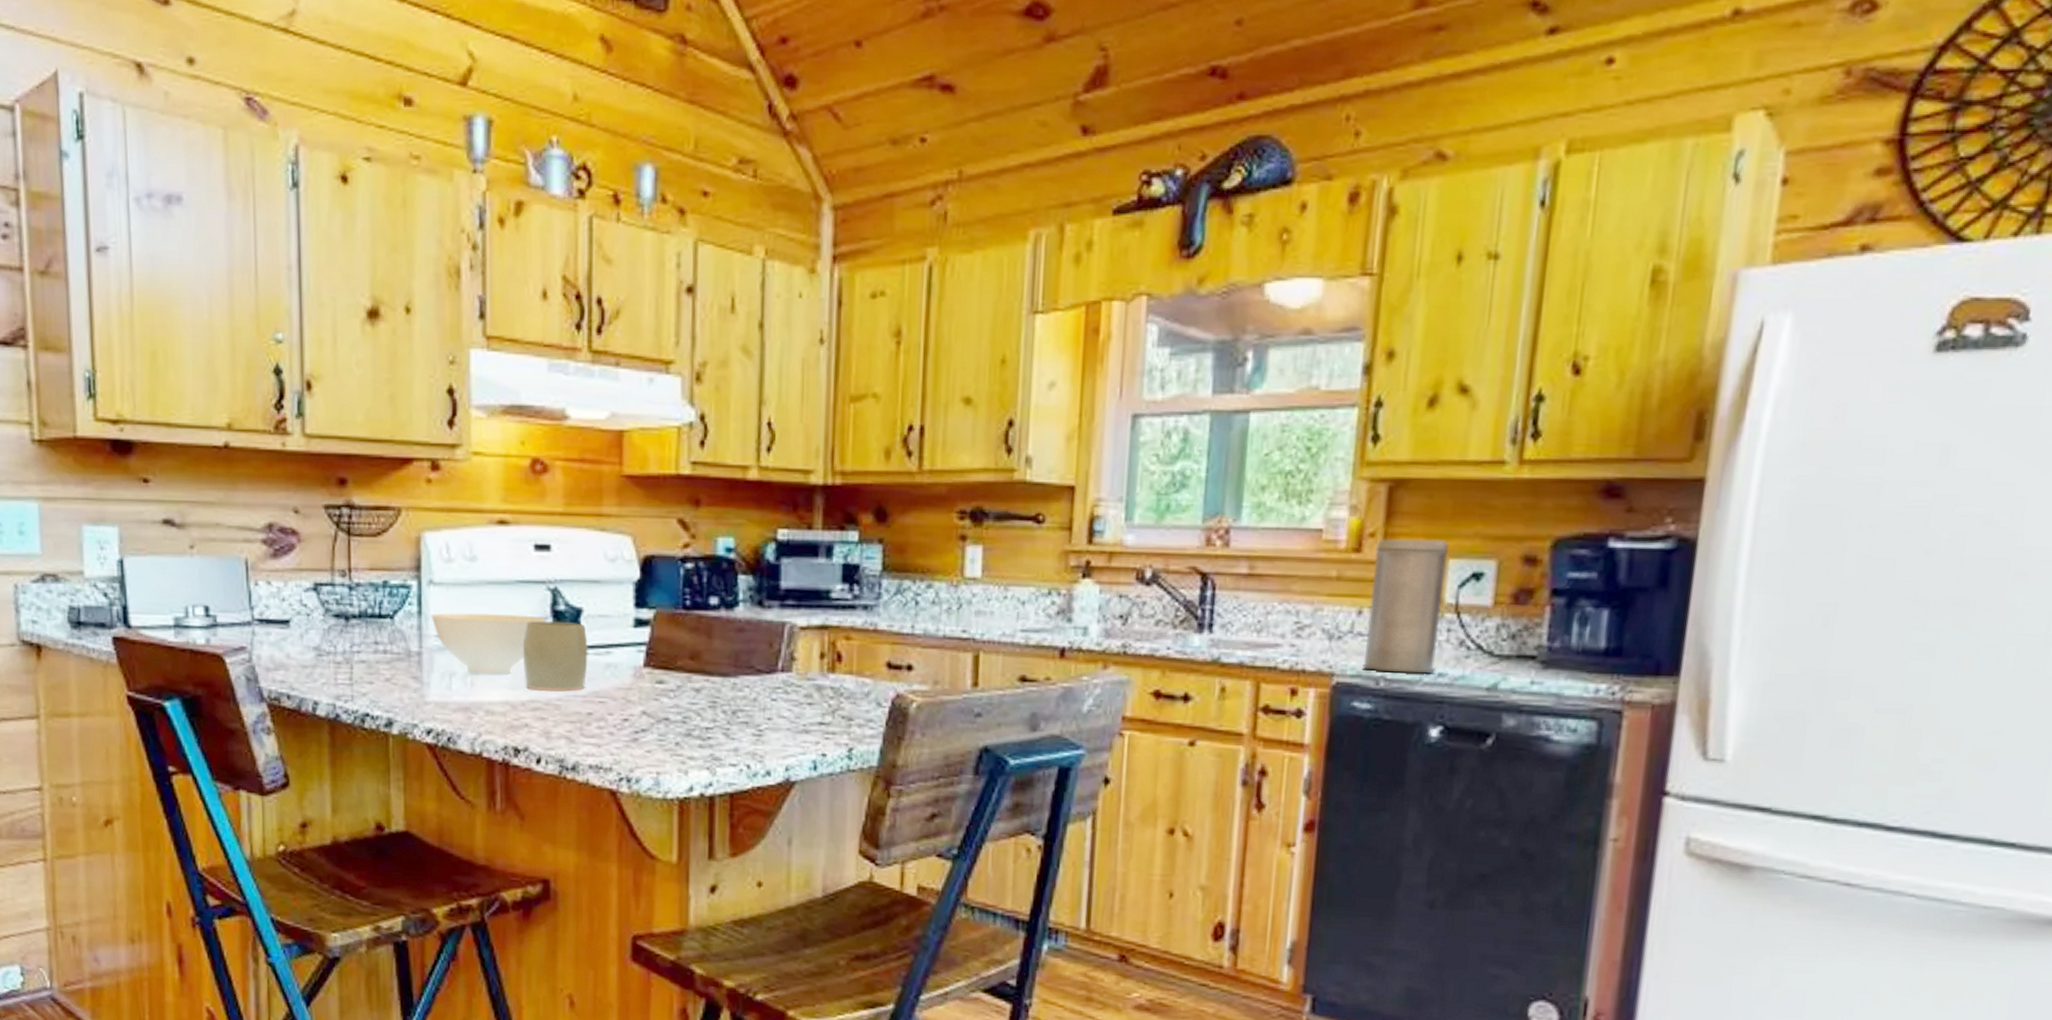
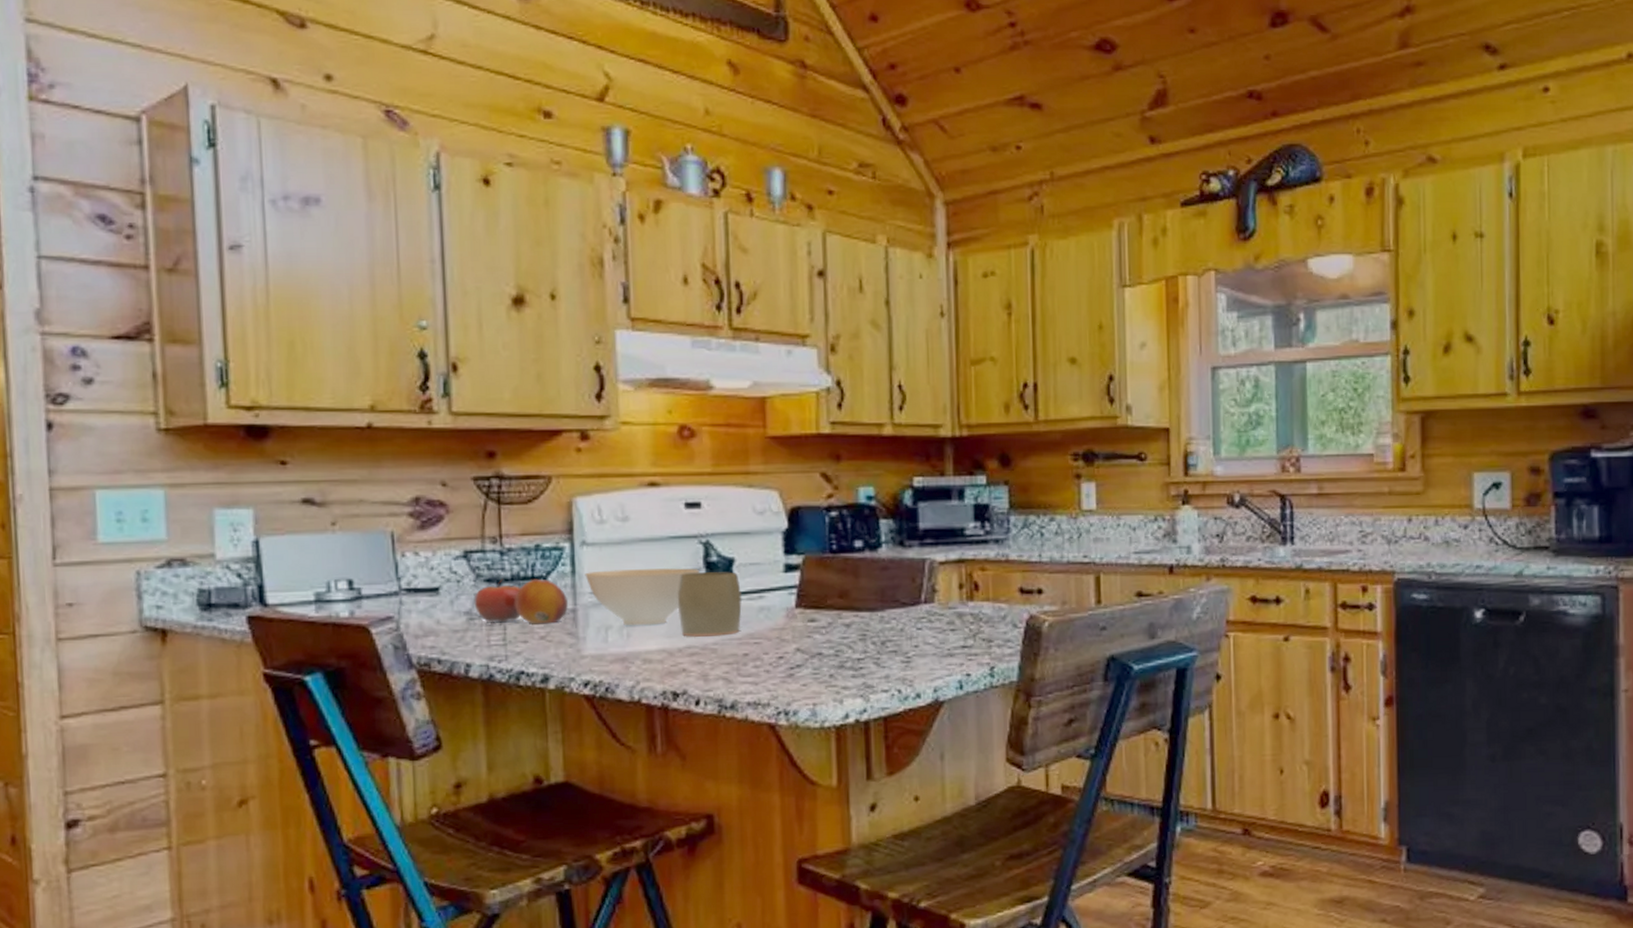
fruit: none [322,614,368,660] -> present [474,578,521,622]
fruit: none [362,617,413,666] -> present [515,579,568,624]
canister: present [1361,539,1449,674] -> none [1416,458,1473,568]

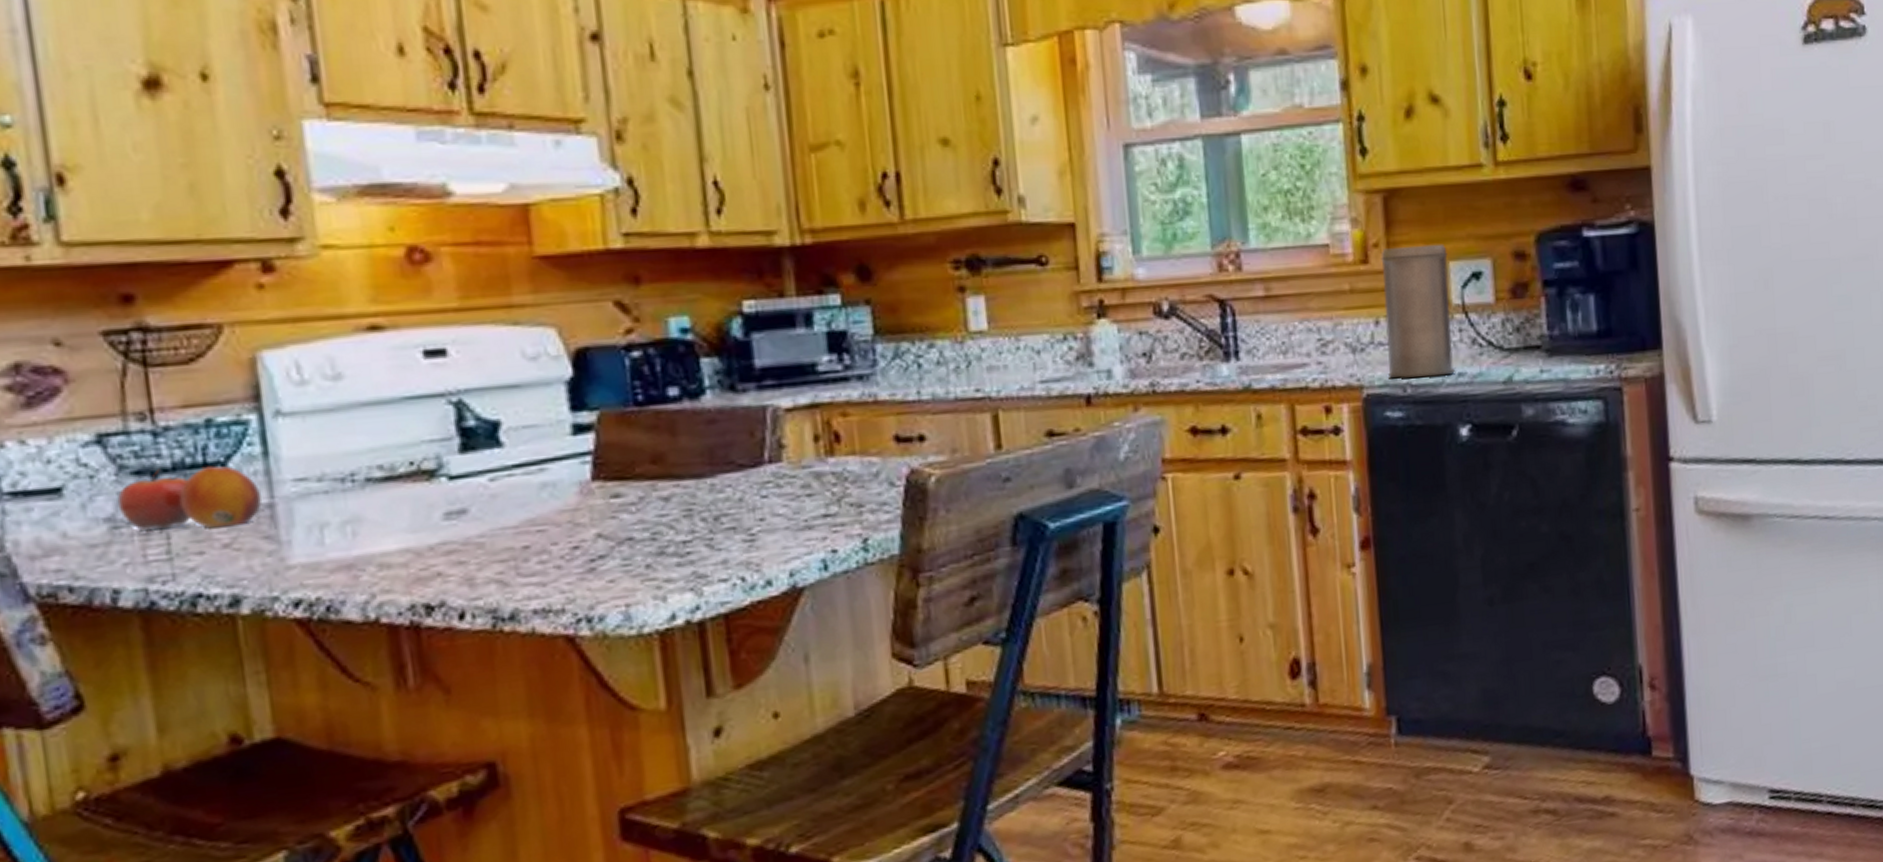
bowl: present [585,568,699,626] -> none [283,437,451,522]
mug: present [677,572,742,638] -> none [421,439,516,531]
canister: none [1416,458,1473,568] -> present [1380,244,1455,379]

